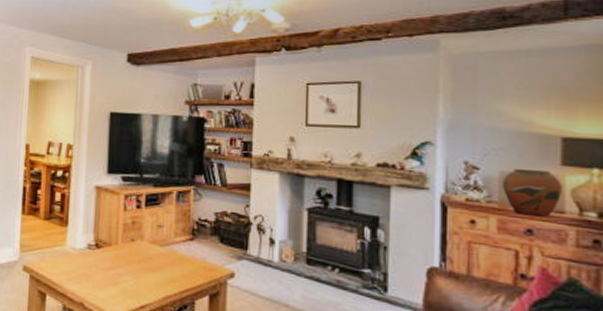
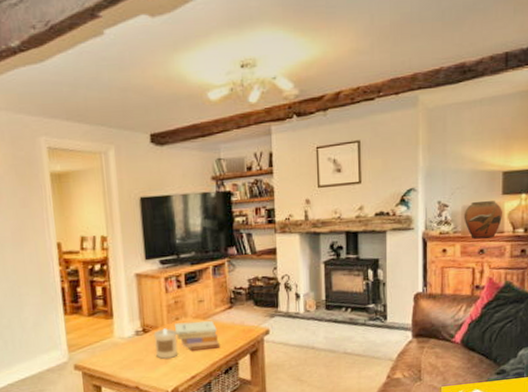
candle: none [105,247,131,281] -> present [153,328,178,359]
books: none [128,244,176,281] -> present [174,320,221,352]

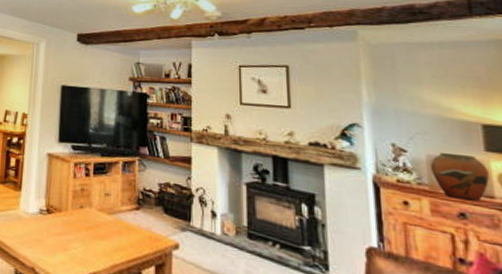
candle: present [153,328,178,359] -> none [56,213,80,247]
books: present [174,320,221,352] -> none [77,211,123,250]

